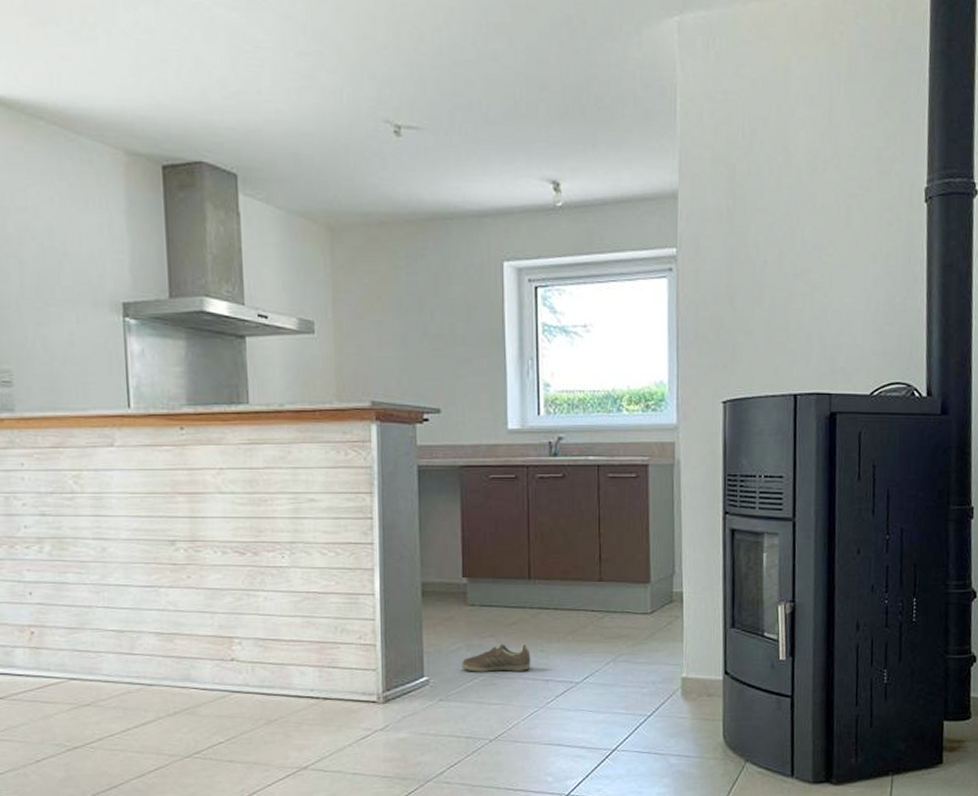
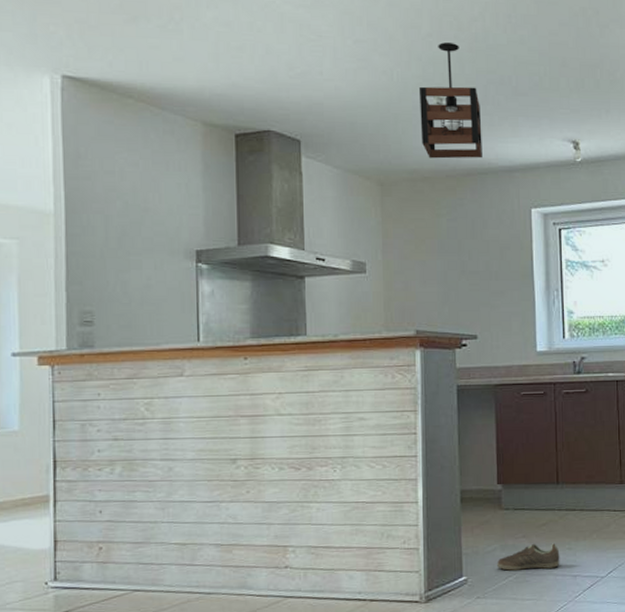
pendant light: none [373,57,447,200] -> present [418,42,482,159]

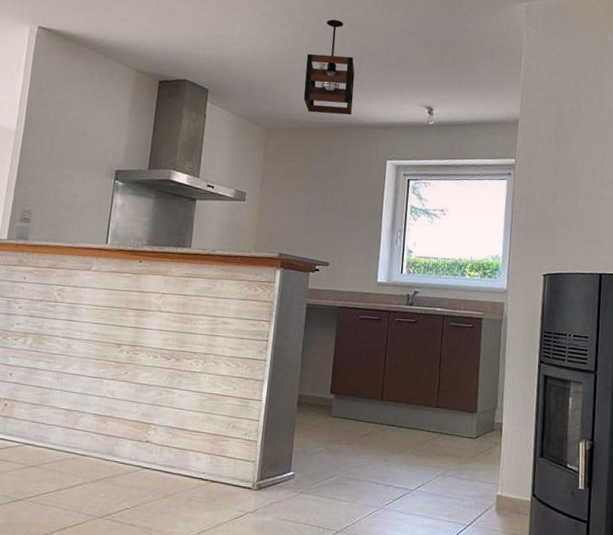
sneaker: present [496,543,560,571] -> none [320,450,377,476]

